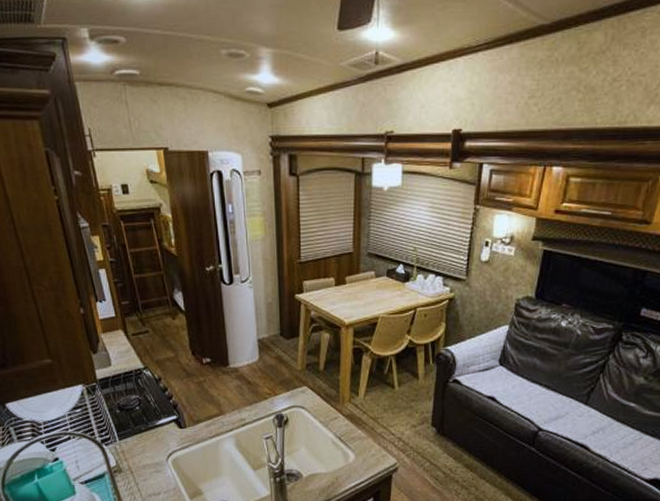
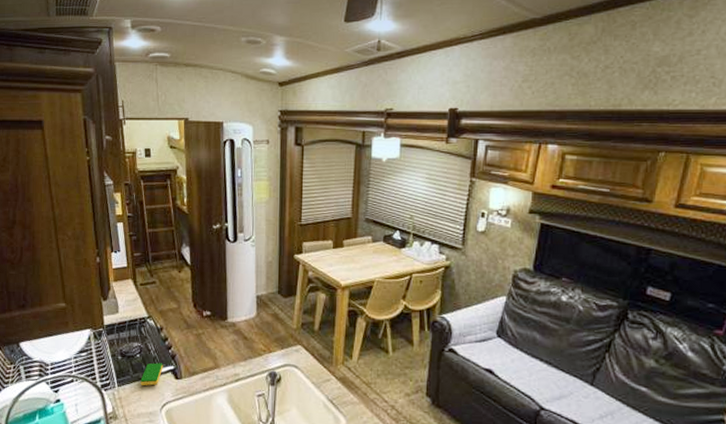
dish sponge: none [142,414,166,438] -> present [140,363,163,386]

